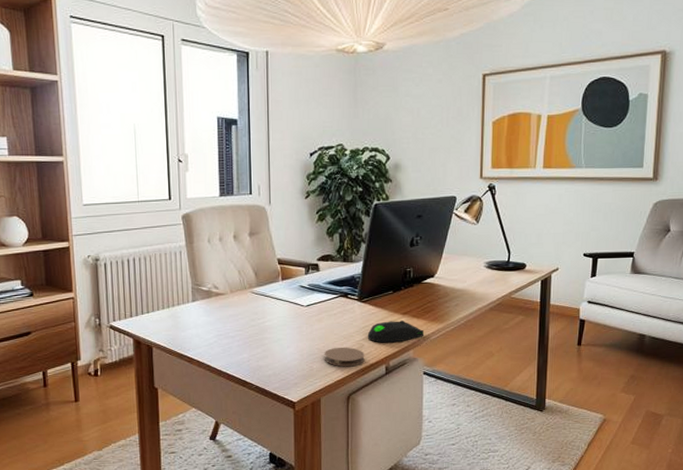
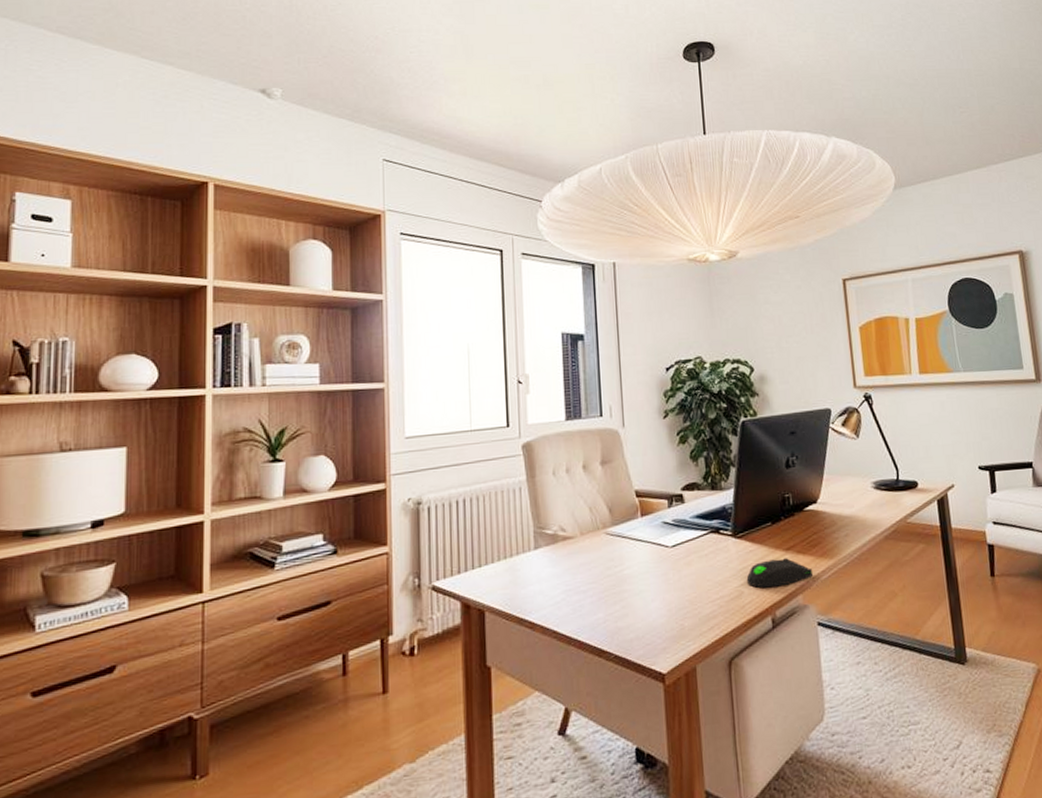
coaster: present [324,347,365,367] -> none [696,596,746,622]

